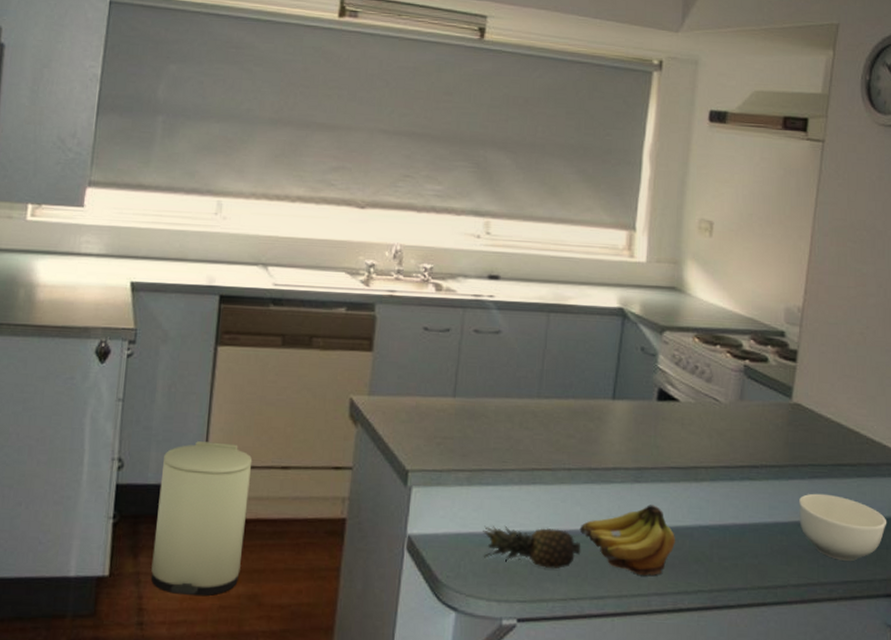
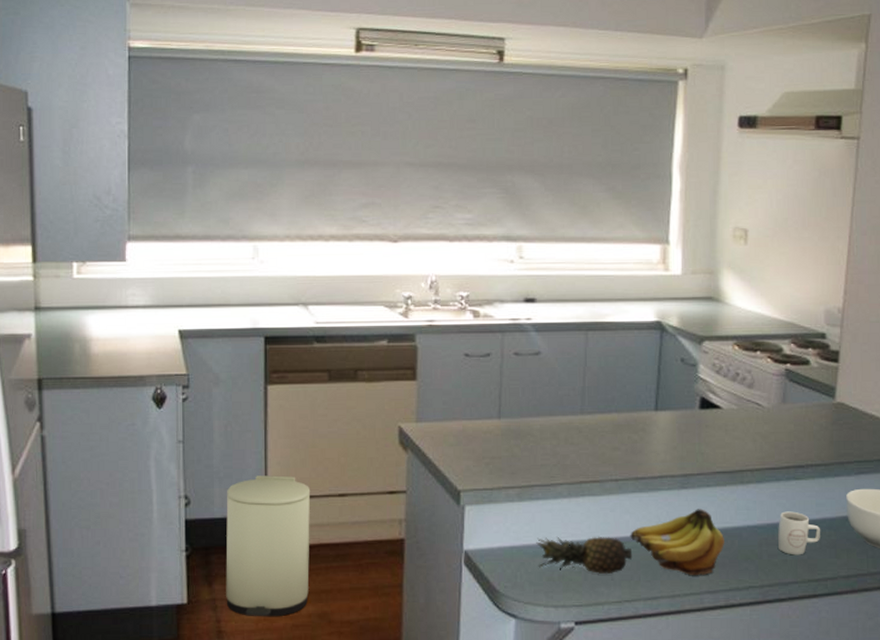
mug: none [728,513,773,560] -> present [777,511,821,555]

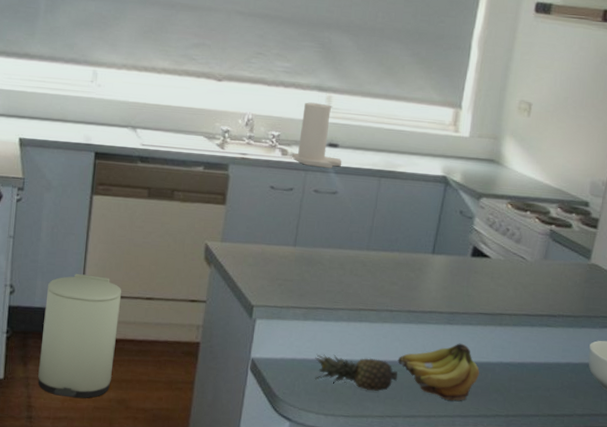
paper towel: none [484,255,542,327] -> present [291,102,342,169]
mug: present [777,511,821,555] -> none [525,353,564,393]

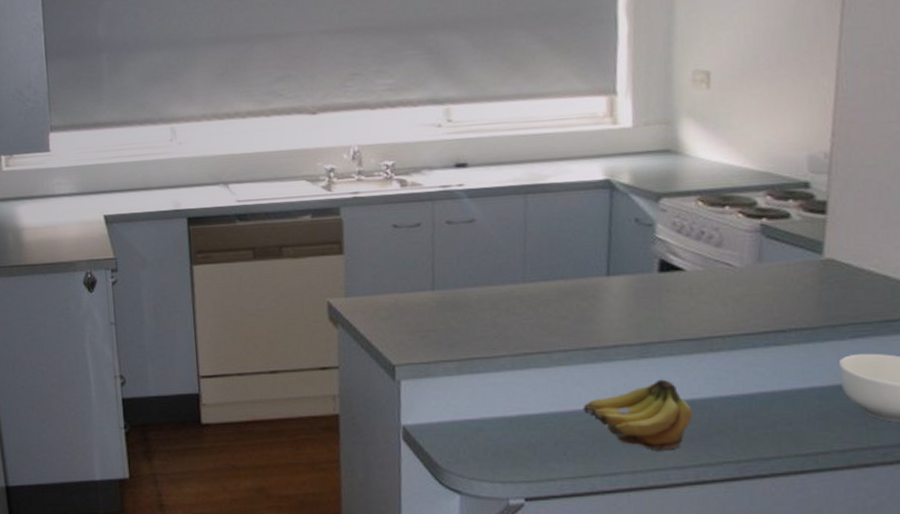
pedal bin: present [38,274,122,398] -> none [160,354,246,490]
paper towel: present [291,102,342,169] -> none [412,118,476,194]
fruit: present [315,353,398,391] -> none [479,410,587,449]

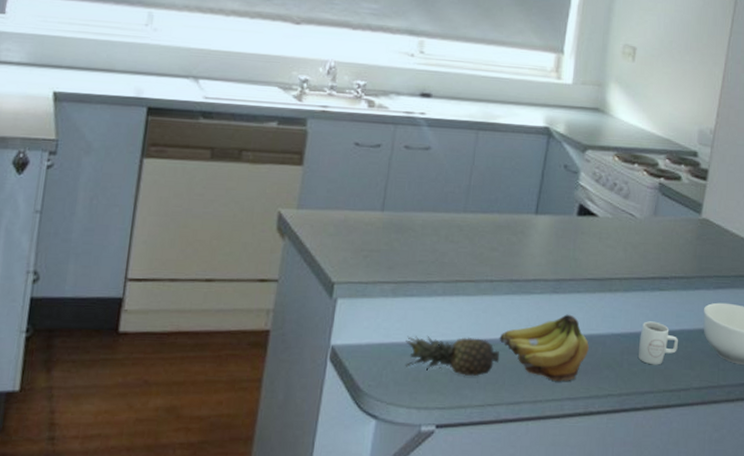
fruit: none [479,410,587,449] -> present [406,335,500,376]
mug: none [755,380,809,428] -> present [638,321,679,365]

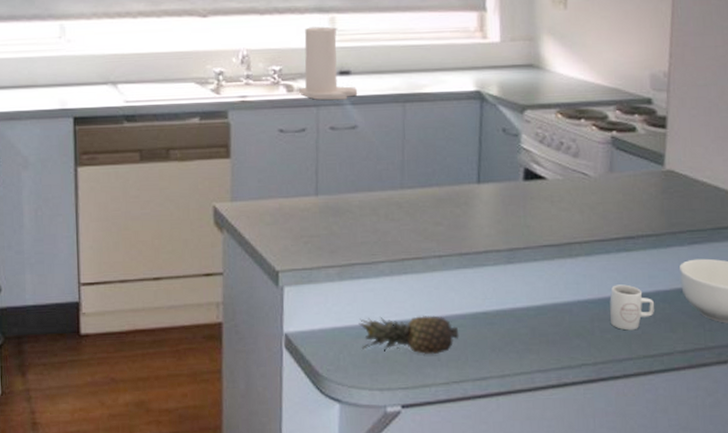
paper towel: none [379,47,436,121] -> present [298,26,358,101]
fruit: present [499,314,589,382] -> none [455,284,554,355]

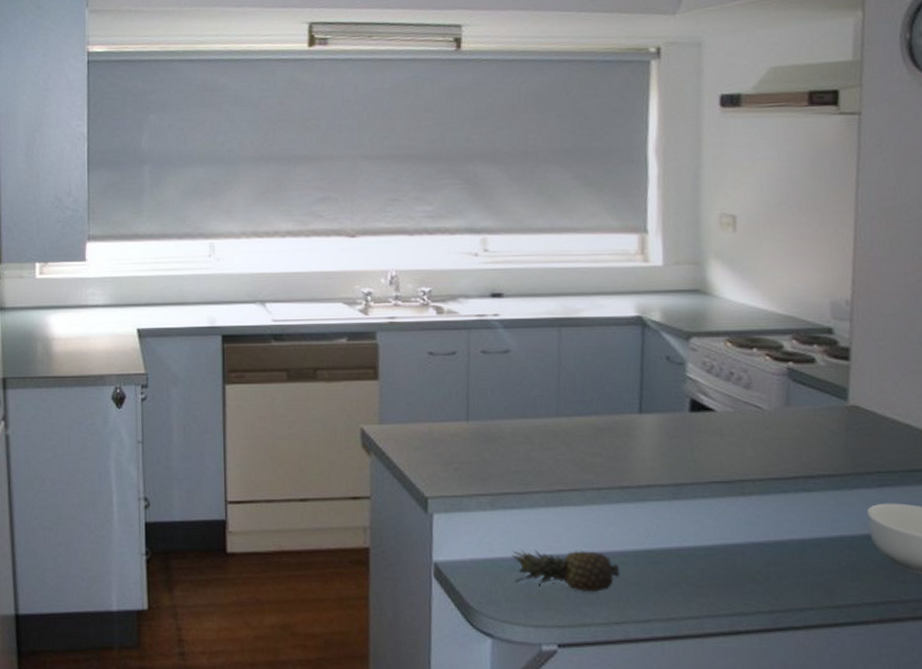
paper towel: present [298,26,358,101] -> none [448,248,511,323]
mug: present [609,284,655,331] -> none [787,527,839,578]

